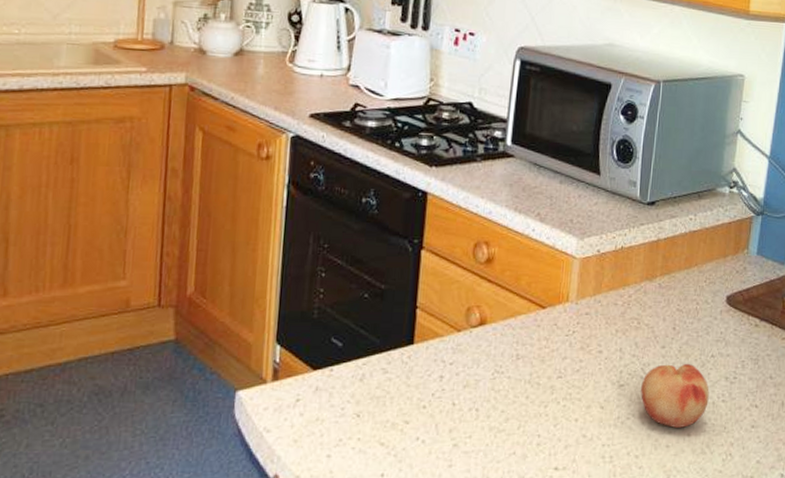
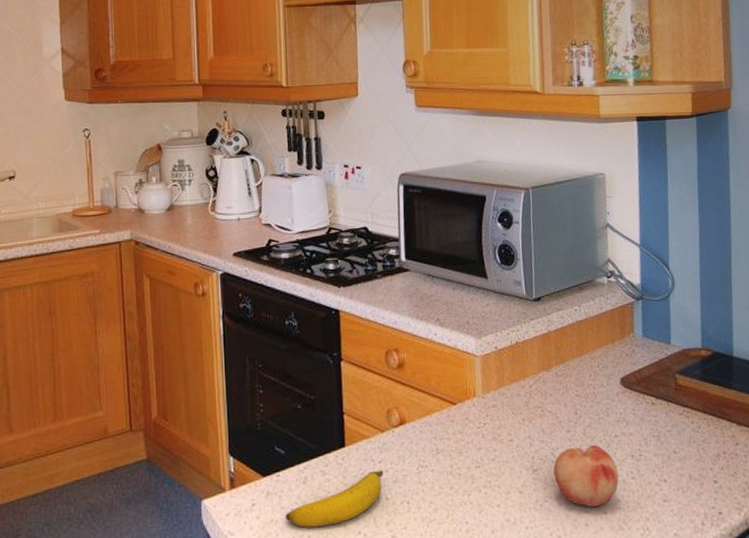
banana: none [334,373,454,429] -> present [286,470,384,527]

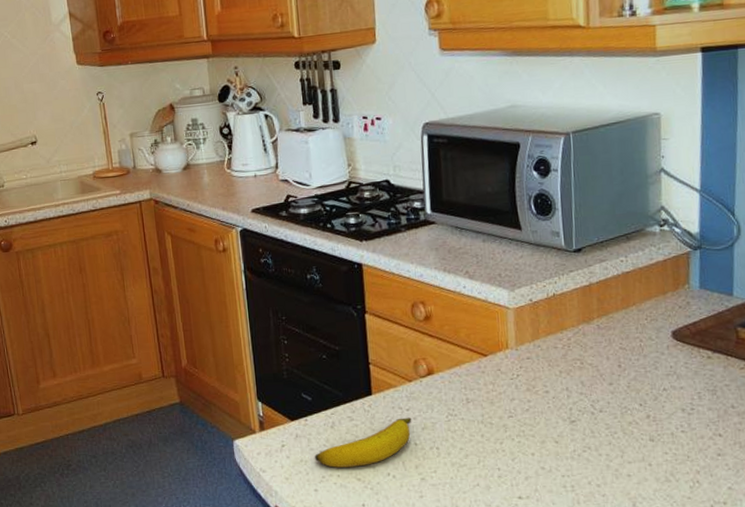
fruit: present [553,444,619,507] -> none [593,397,667,458]

